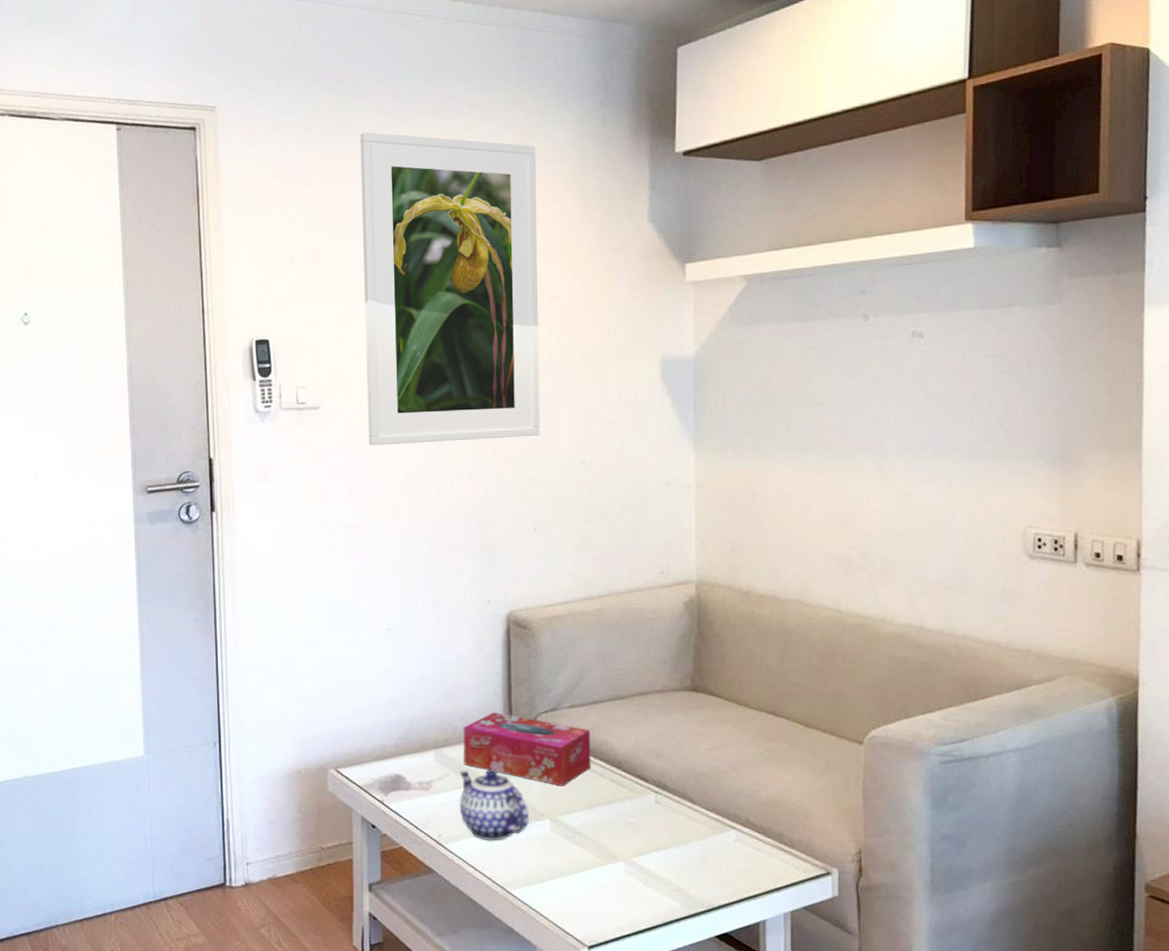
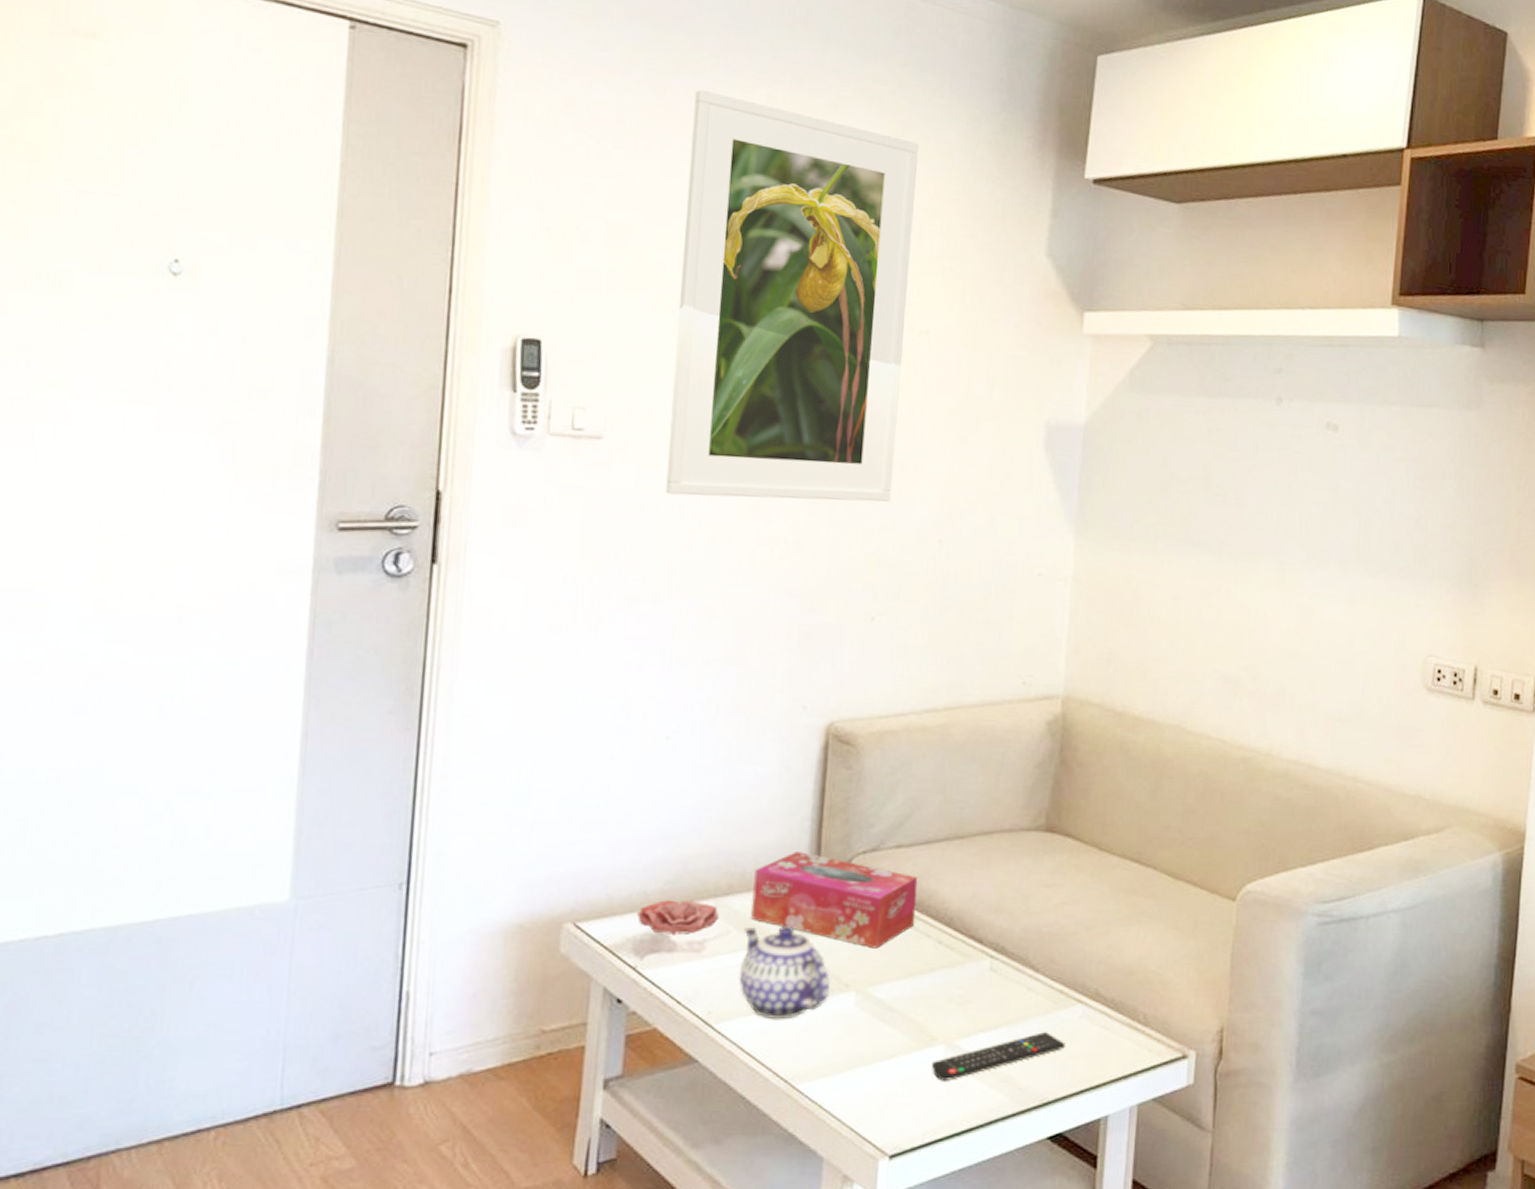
flower: none [380,751,441,778] -> present [637,900,720,936]
remote control: none [614,851,724,889] -> present [931,1031,1065,1081]

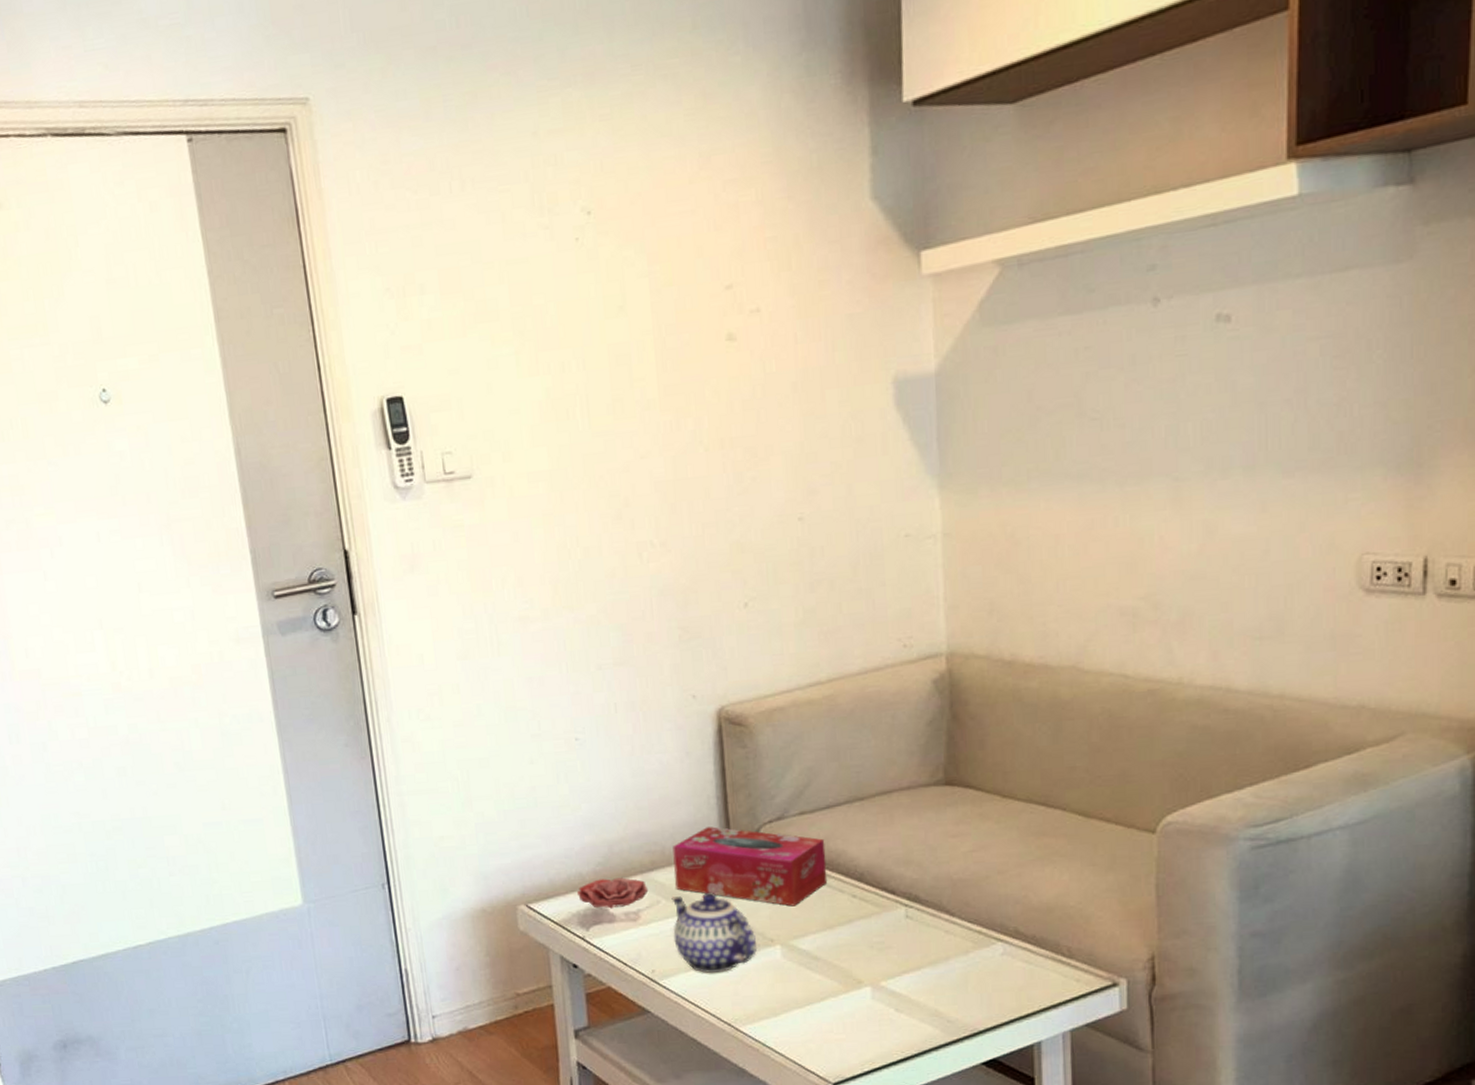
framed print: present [665,89,918,502] -> none [494,110,747,519]
remote control: present [931,1031,1065,1081] -> none [860,969,990,1018]

